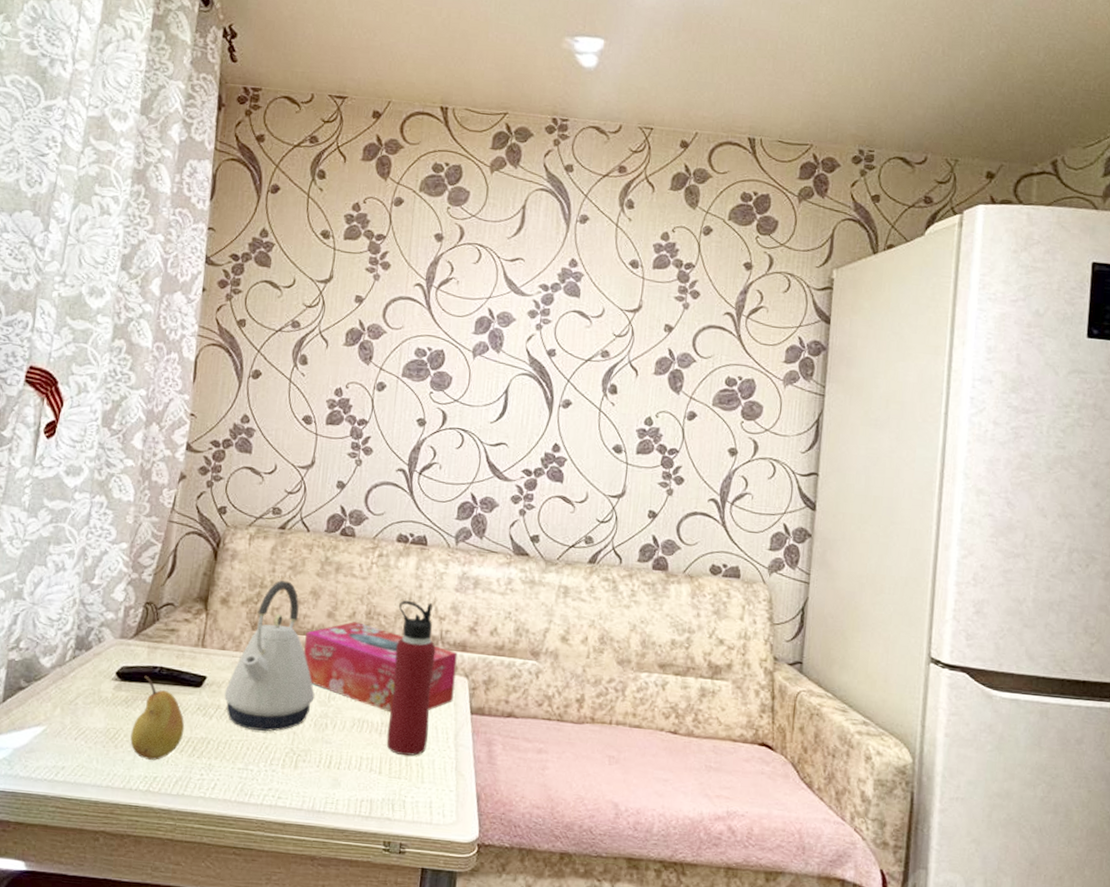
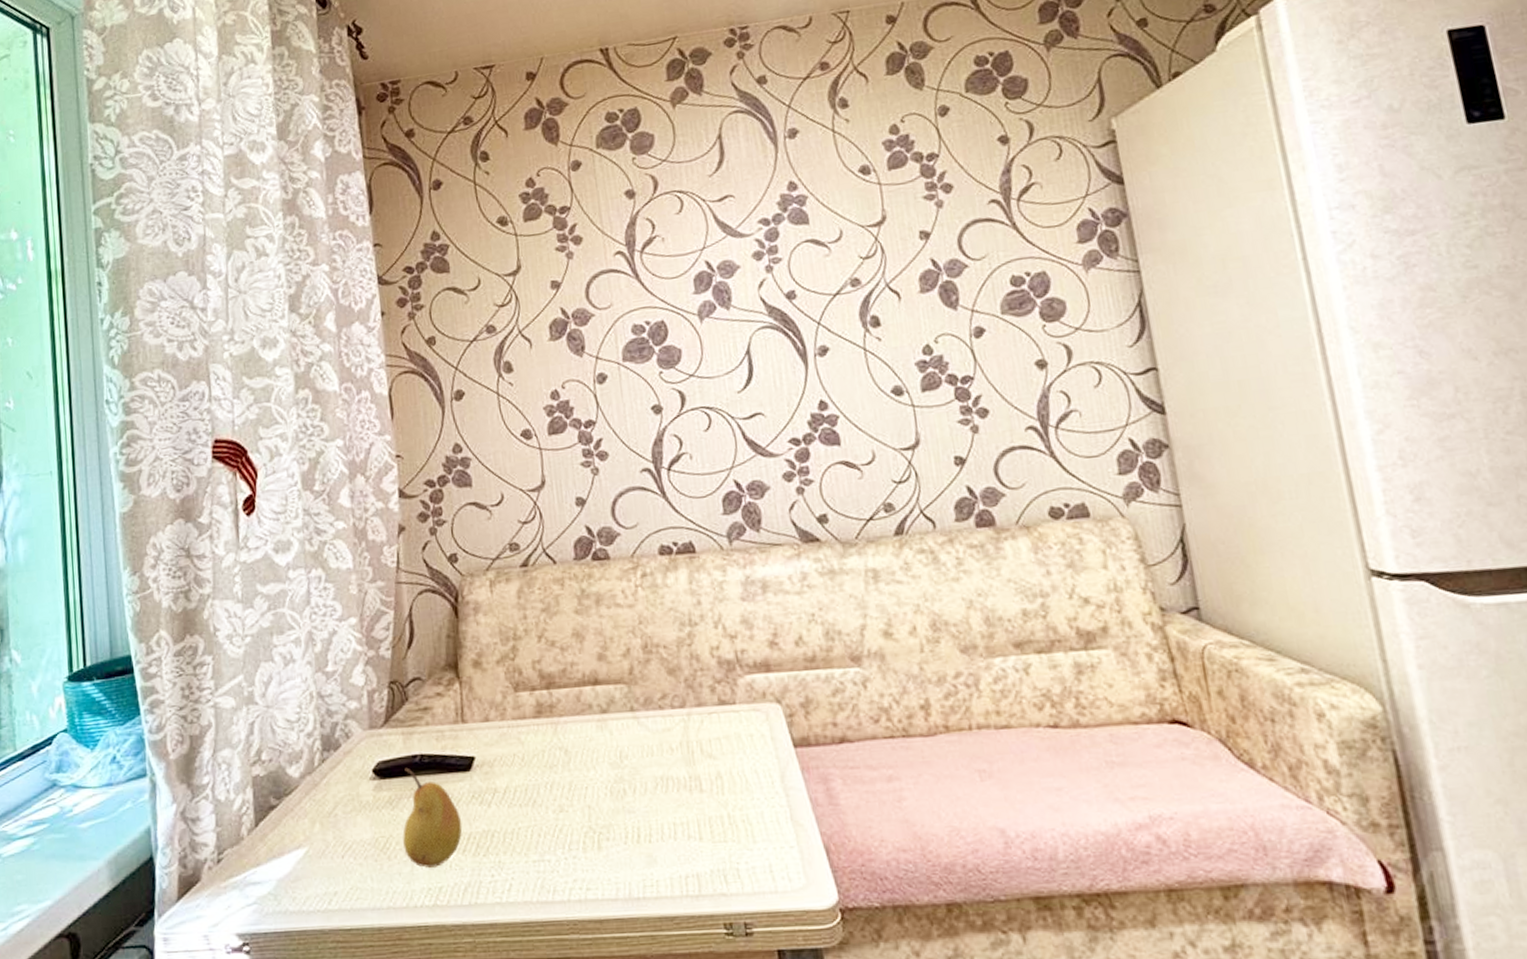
kettle: present [224,580,315,732] -> none [499,626,604,812]
tissue box: present [304,622,458,713] -> none [577,660,769,763]
water bottle: present [386,601,436,756] -> none [678,621,750,812]

